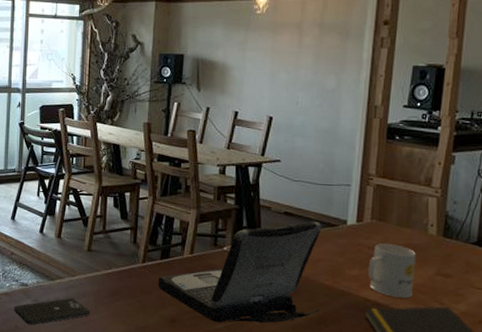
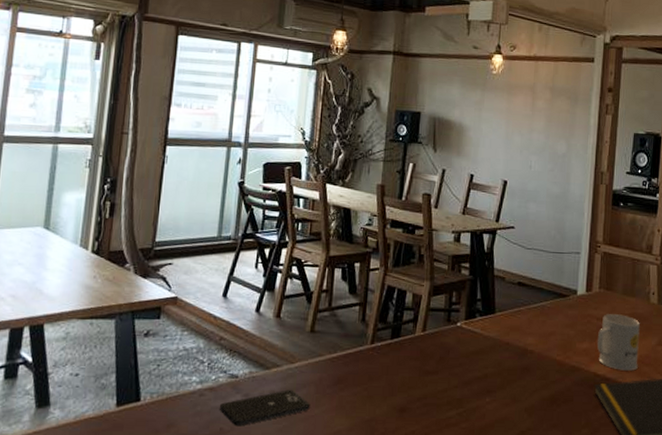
laptop: present [157,221,322,323] -> none [387,291,554,410]

